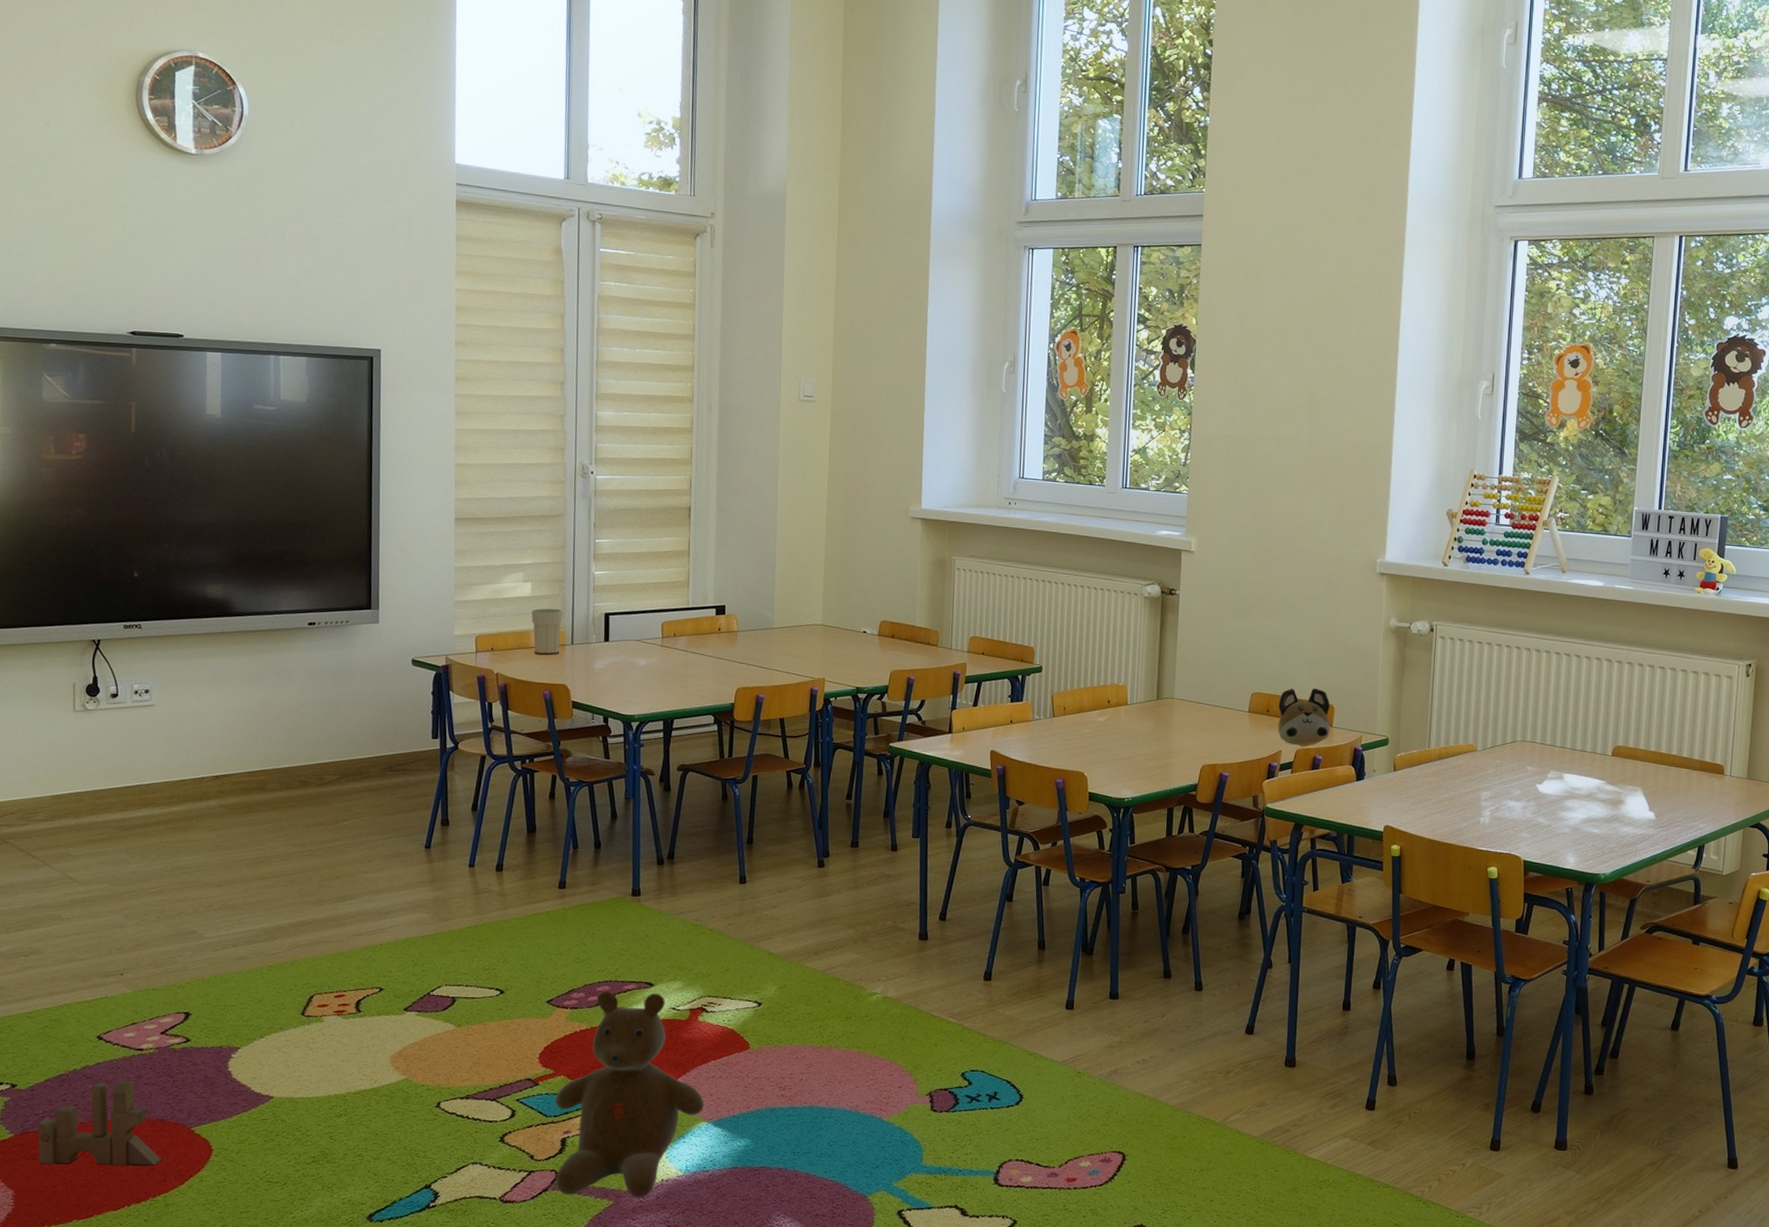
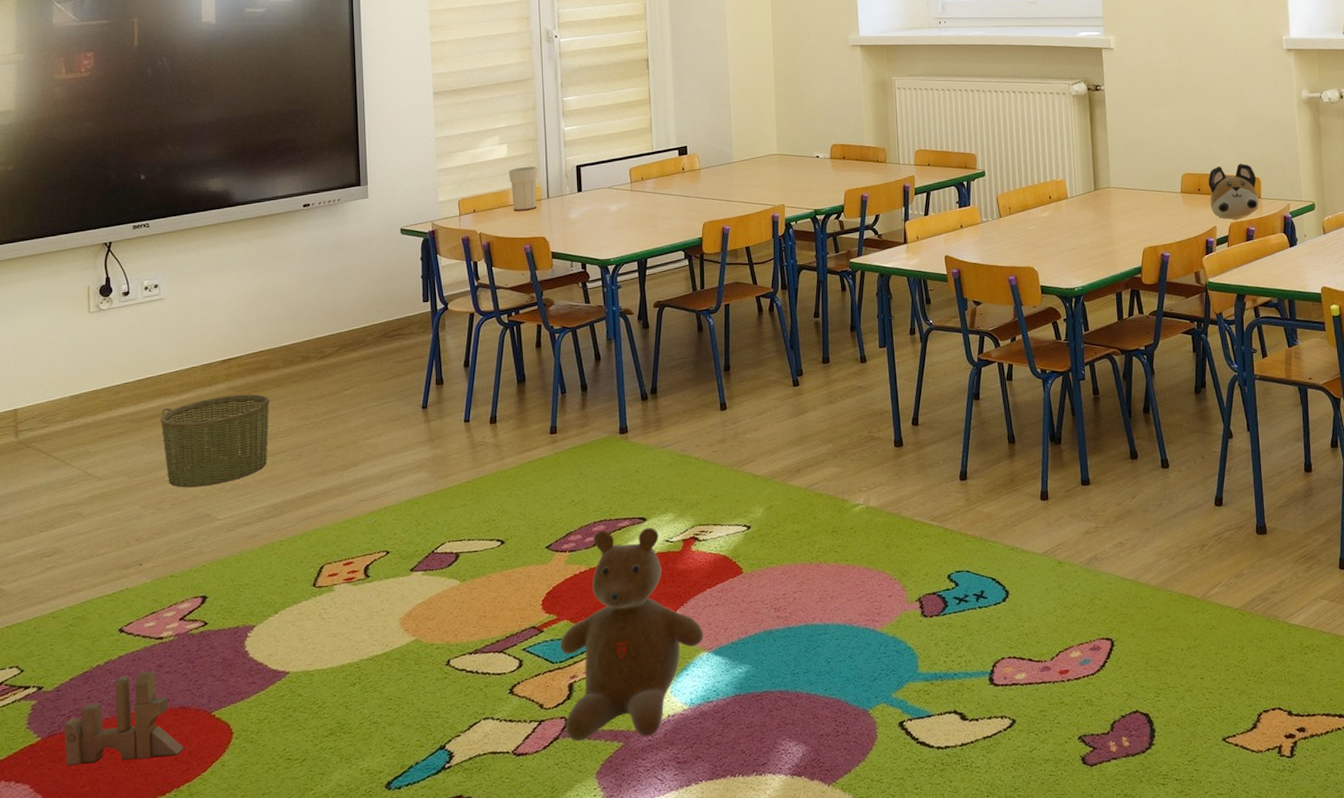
basket: none [146,813,264,903] -> present [159,394,270,488]

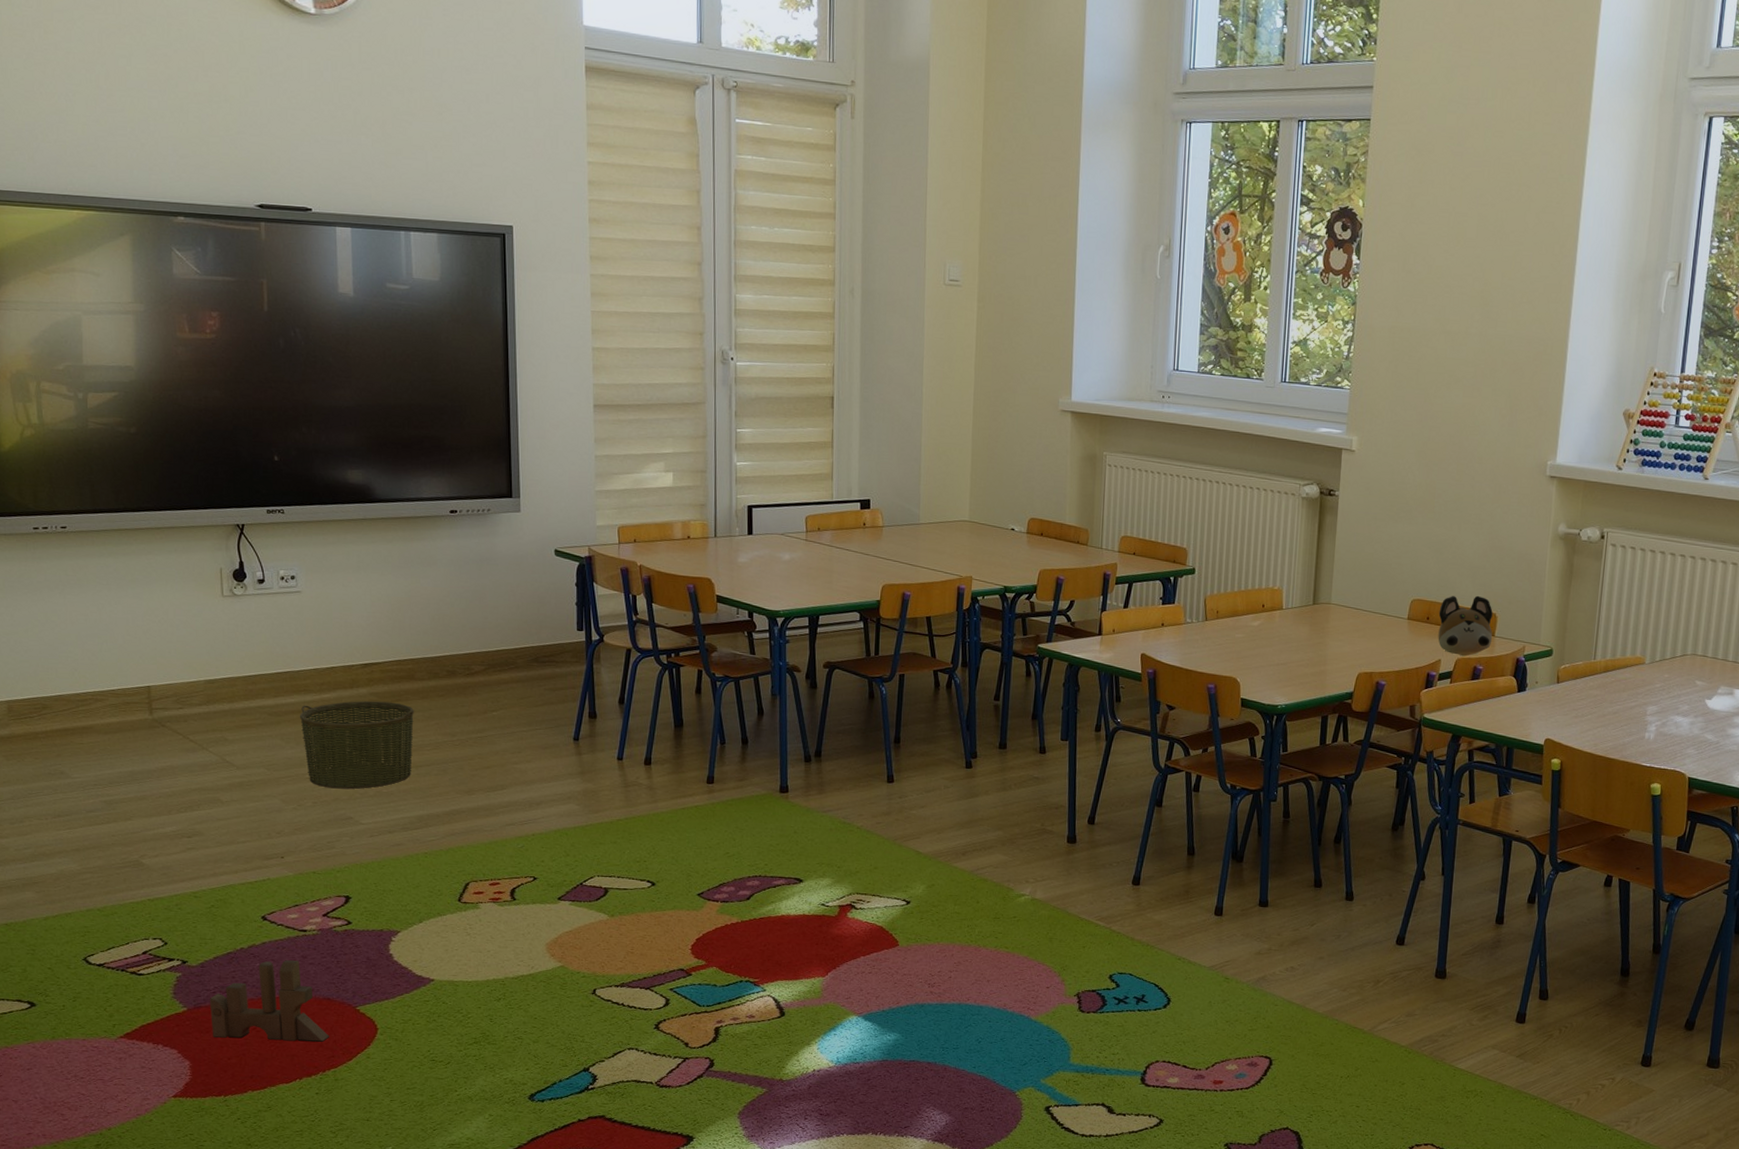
cup: present [509,167,537,212] -> none [674,500,704,549]
stuffed bear: present [560,527,703,742] -> none [708,886,854,1087]

